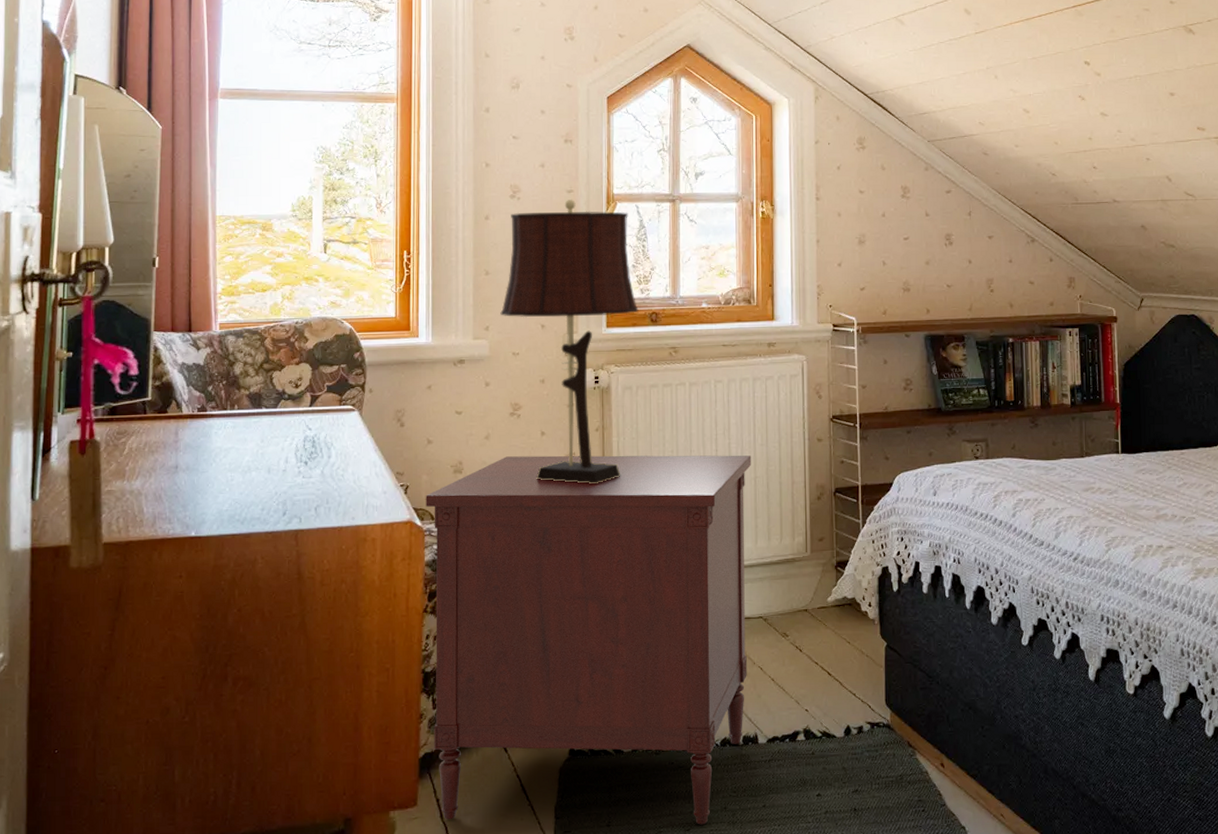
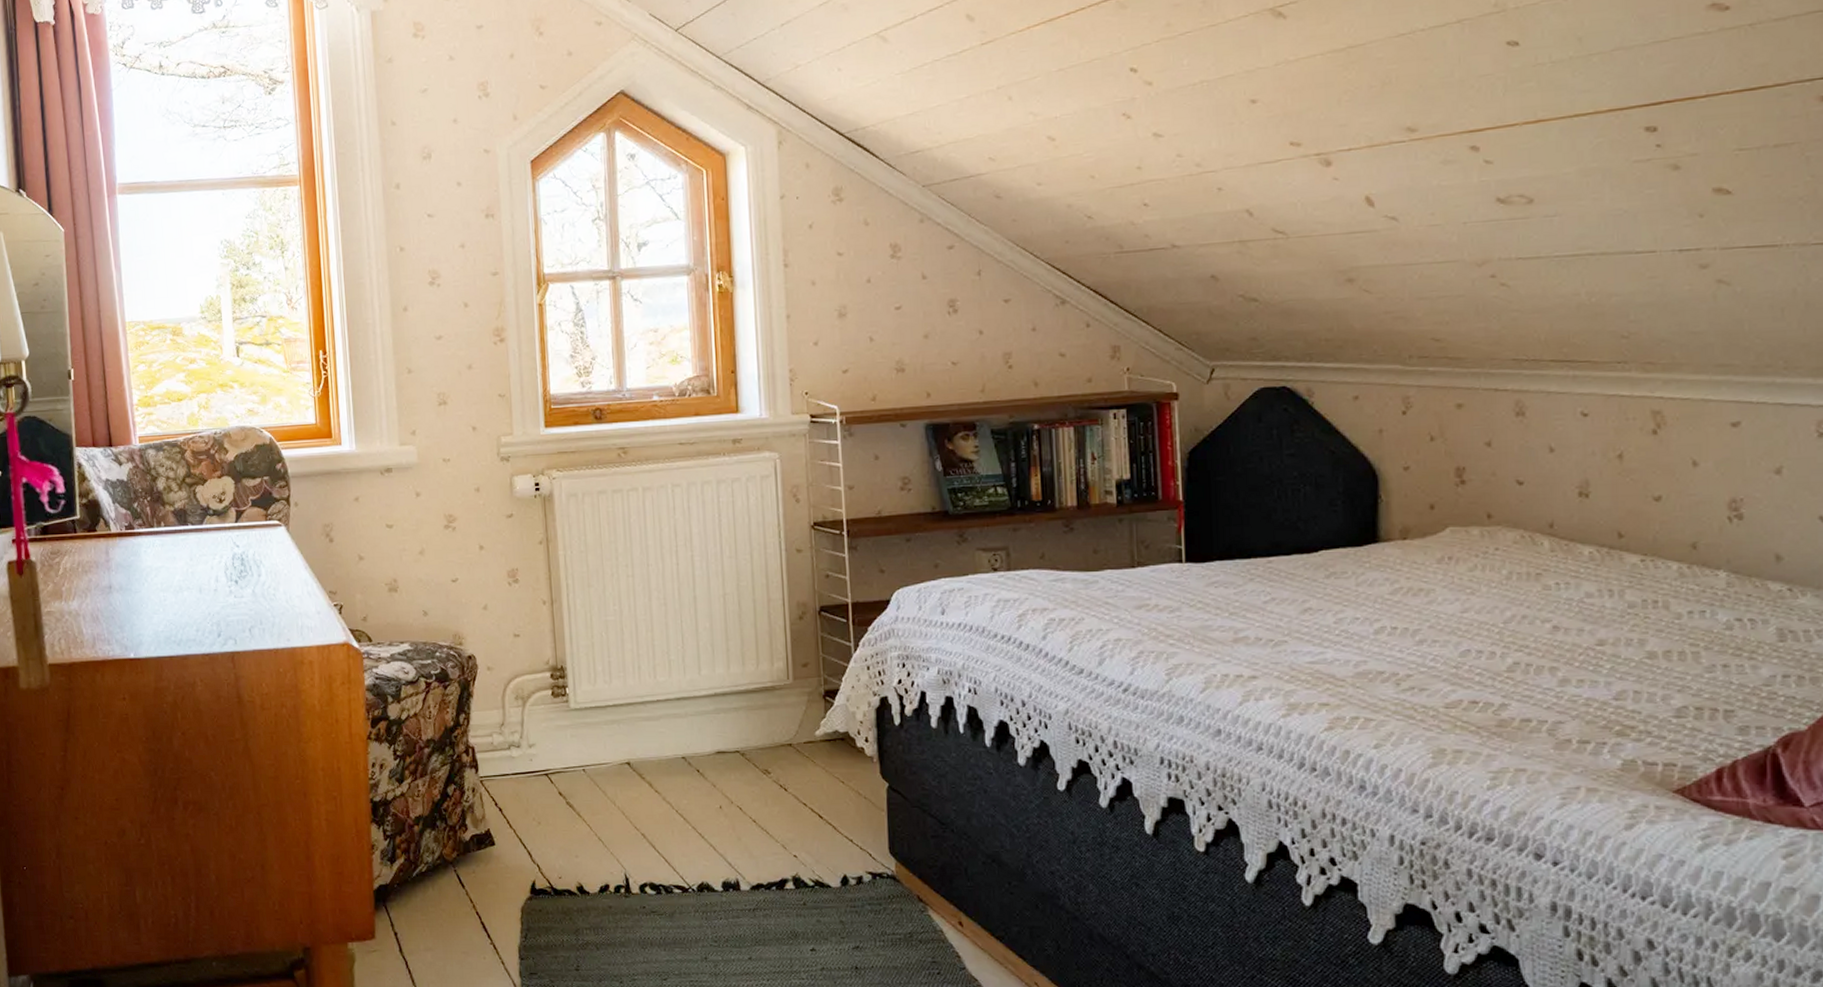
dresser: present [426,455,752,825] -> none [361,569,724,975]
table lamp: present [500,198,639,484] -> none [427,282,580,602]

